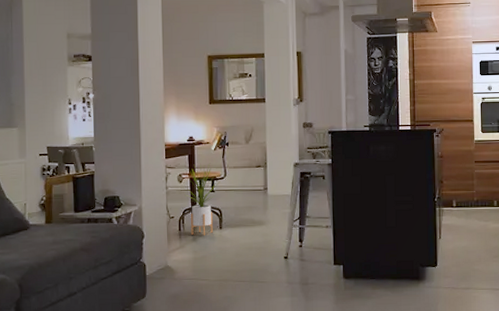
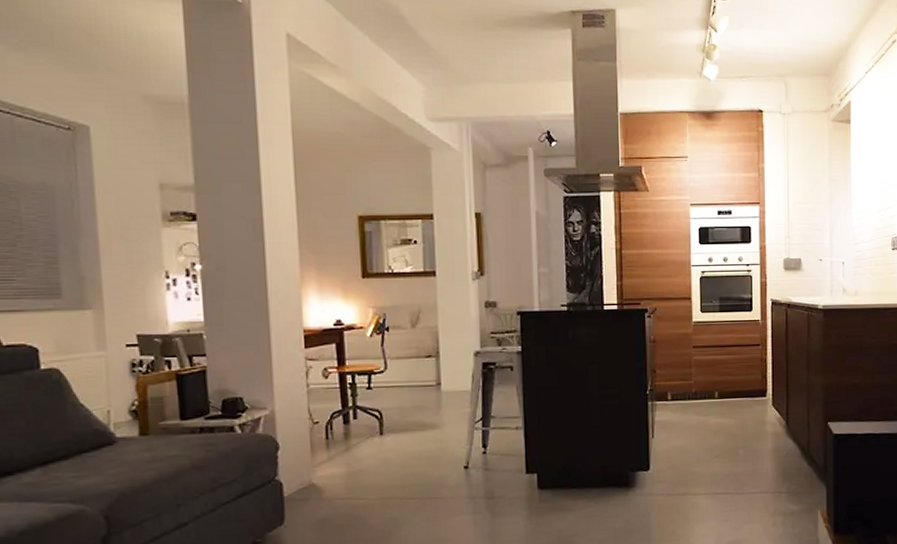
house plant: present [183,163,220,235] -> none [329,353,379,444]

